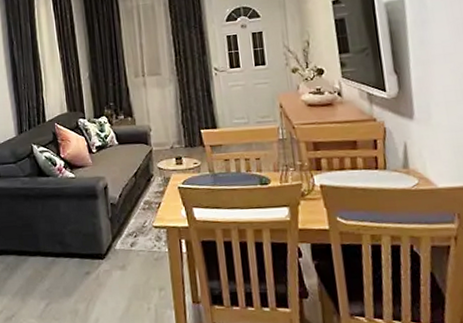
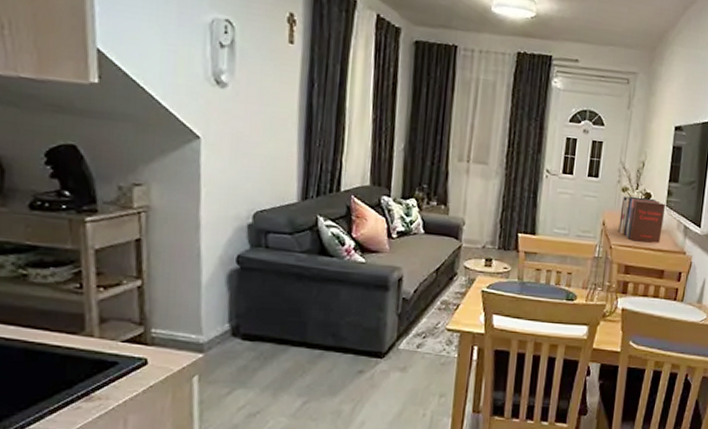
books: none [295,73,344,118] -> present [618,196,665,243]

